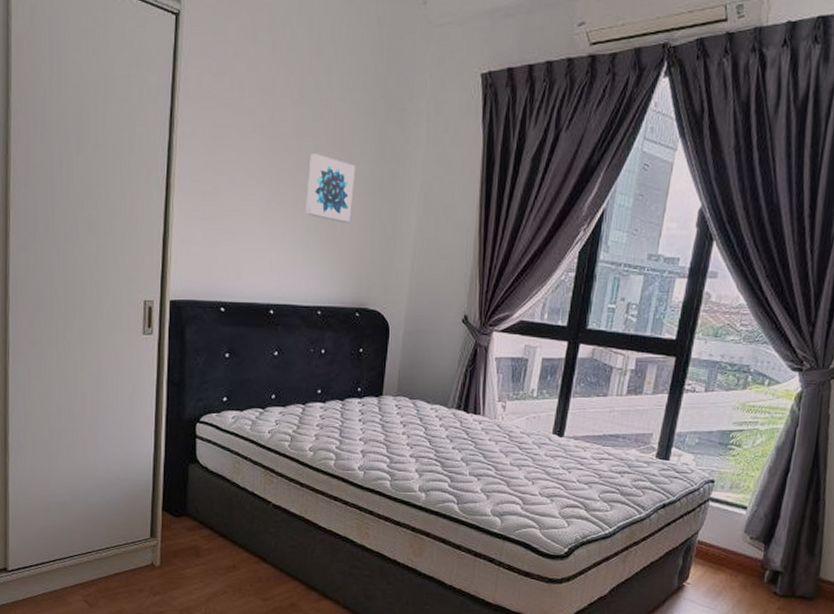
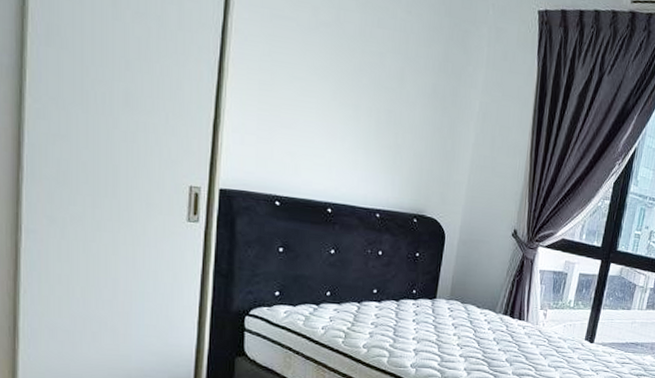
wall art: present [306,154,355,222] -> none [368,59,418,132]

